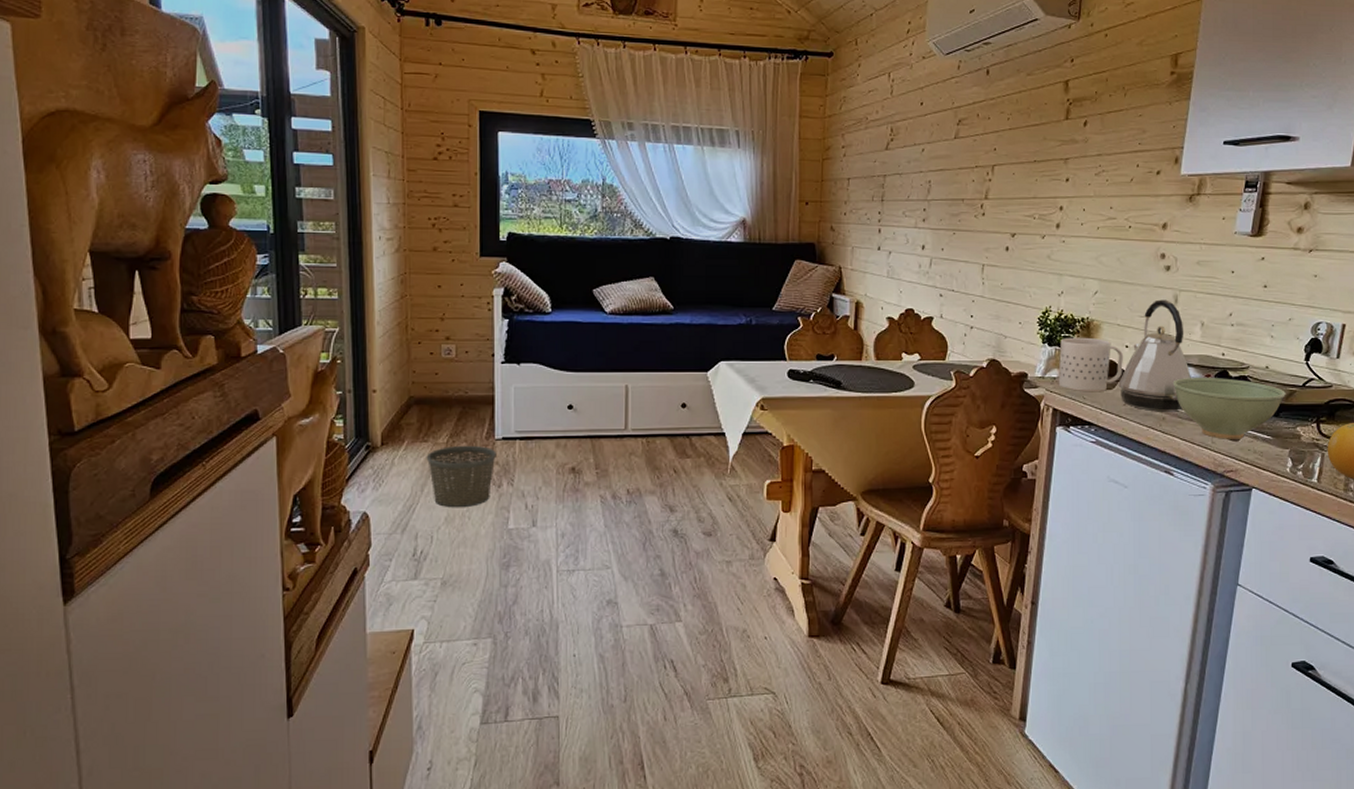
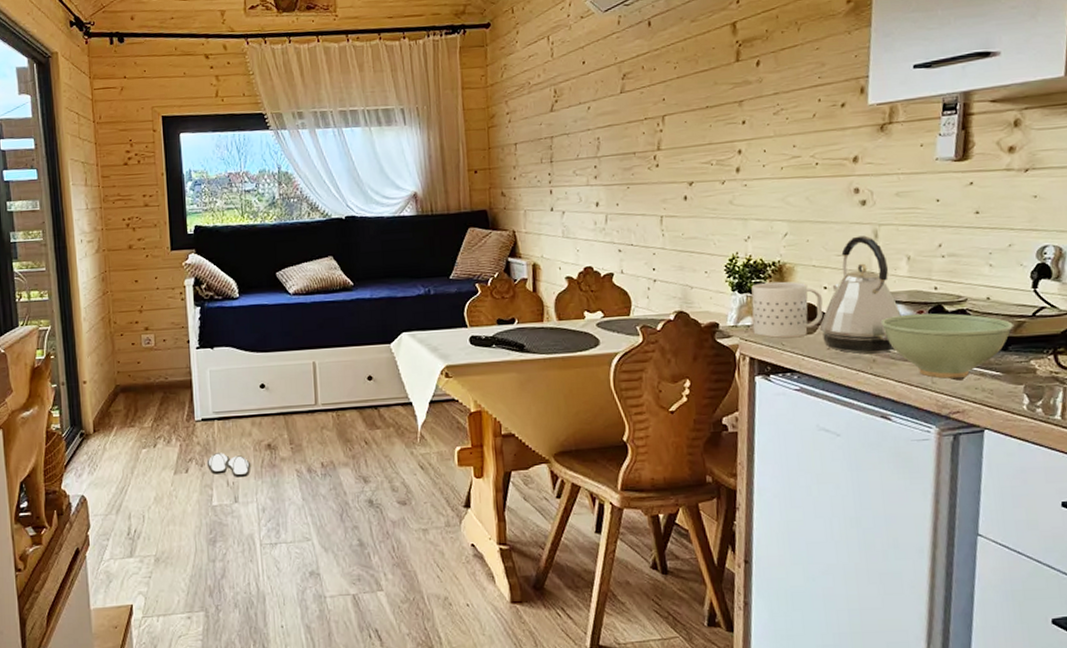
basket: present [426,445,496,507] -> none [134,427,197,487]
slippers: none [505,474,551,500] -> present [206,453,250,477]

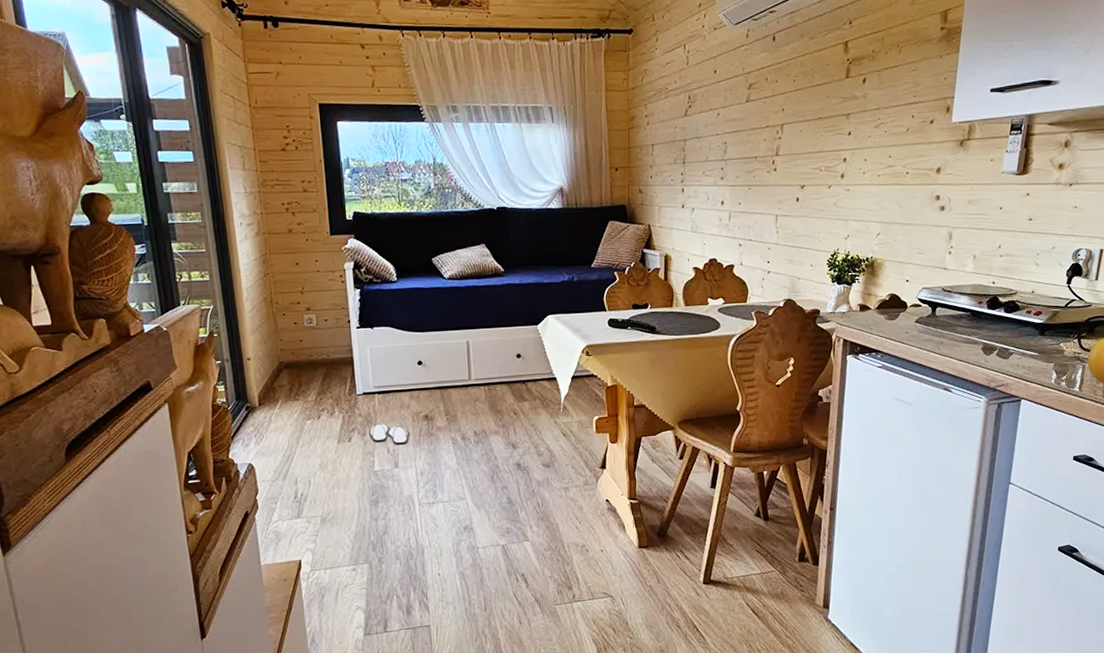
mug: present [751,281,824,339] -> none [847,275,905,324]
kettle: present [819,235,901,354] -> none [900,237,965,337]
bowl: present [880,313,1013,379] -> none [949,303,1050,358]

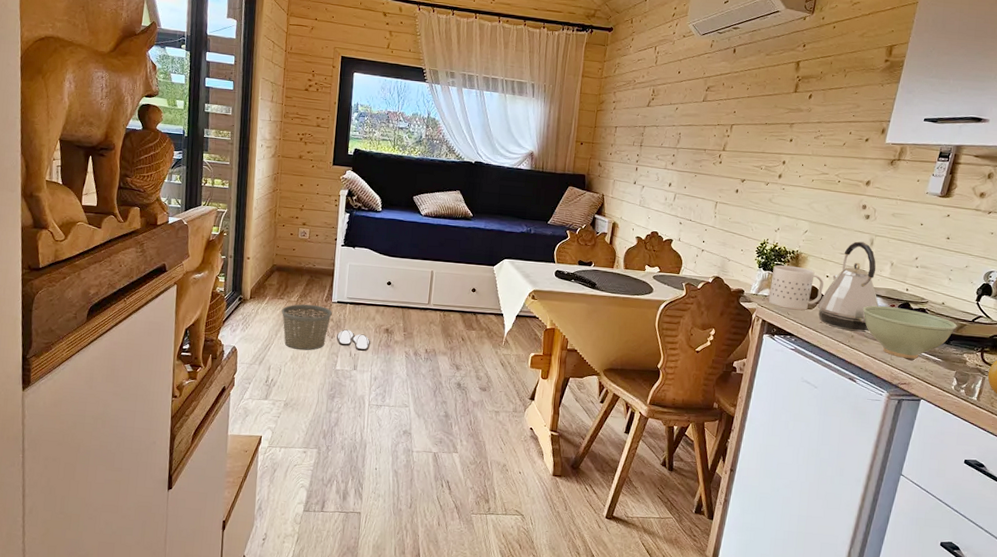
basket: none [298,401,359,455] -> present [281,304,332,350]
mug: none [847,275,905,324] -> present [768,265,824,311]
kettle: none [900,237,965,337] -> present [817,241,879,332]
bowl: none [949,303,1050,358] -> present [862,305,957,359]

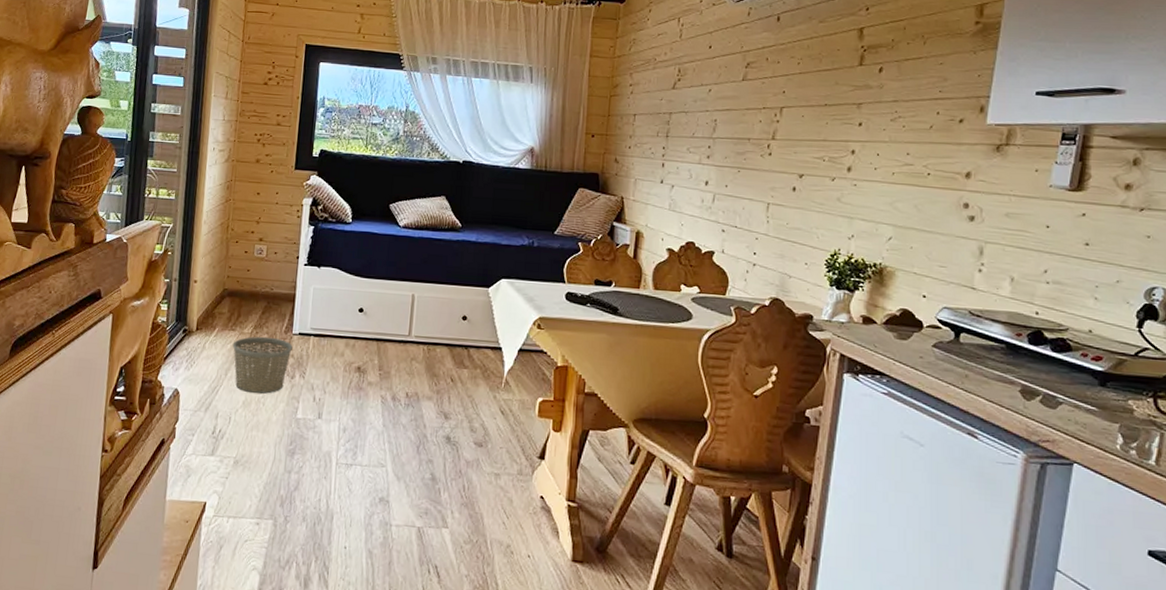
slippers: present [336,329,370,351] -> none [297,367,338,395]
mug: present [768,265,824,311] -> none [846,282,921,342]
kettle: present [817,241,879,332] -> none [914,250,999,370]
bowl: present [862,305,957,359] -> none [977,334,1114,407]

